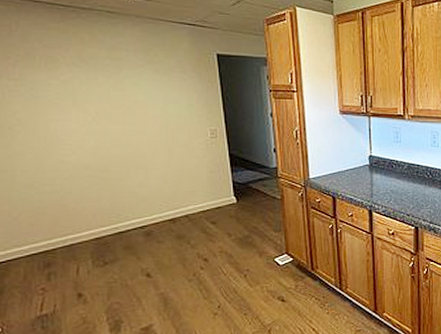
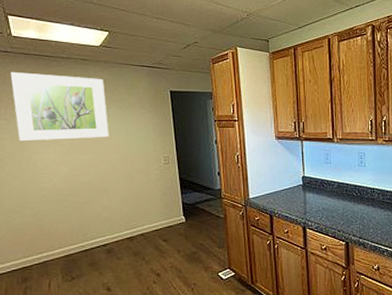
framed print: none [17,22,144,107] -> present [10,71,109,142]

